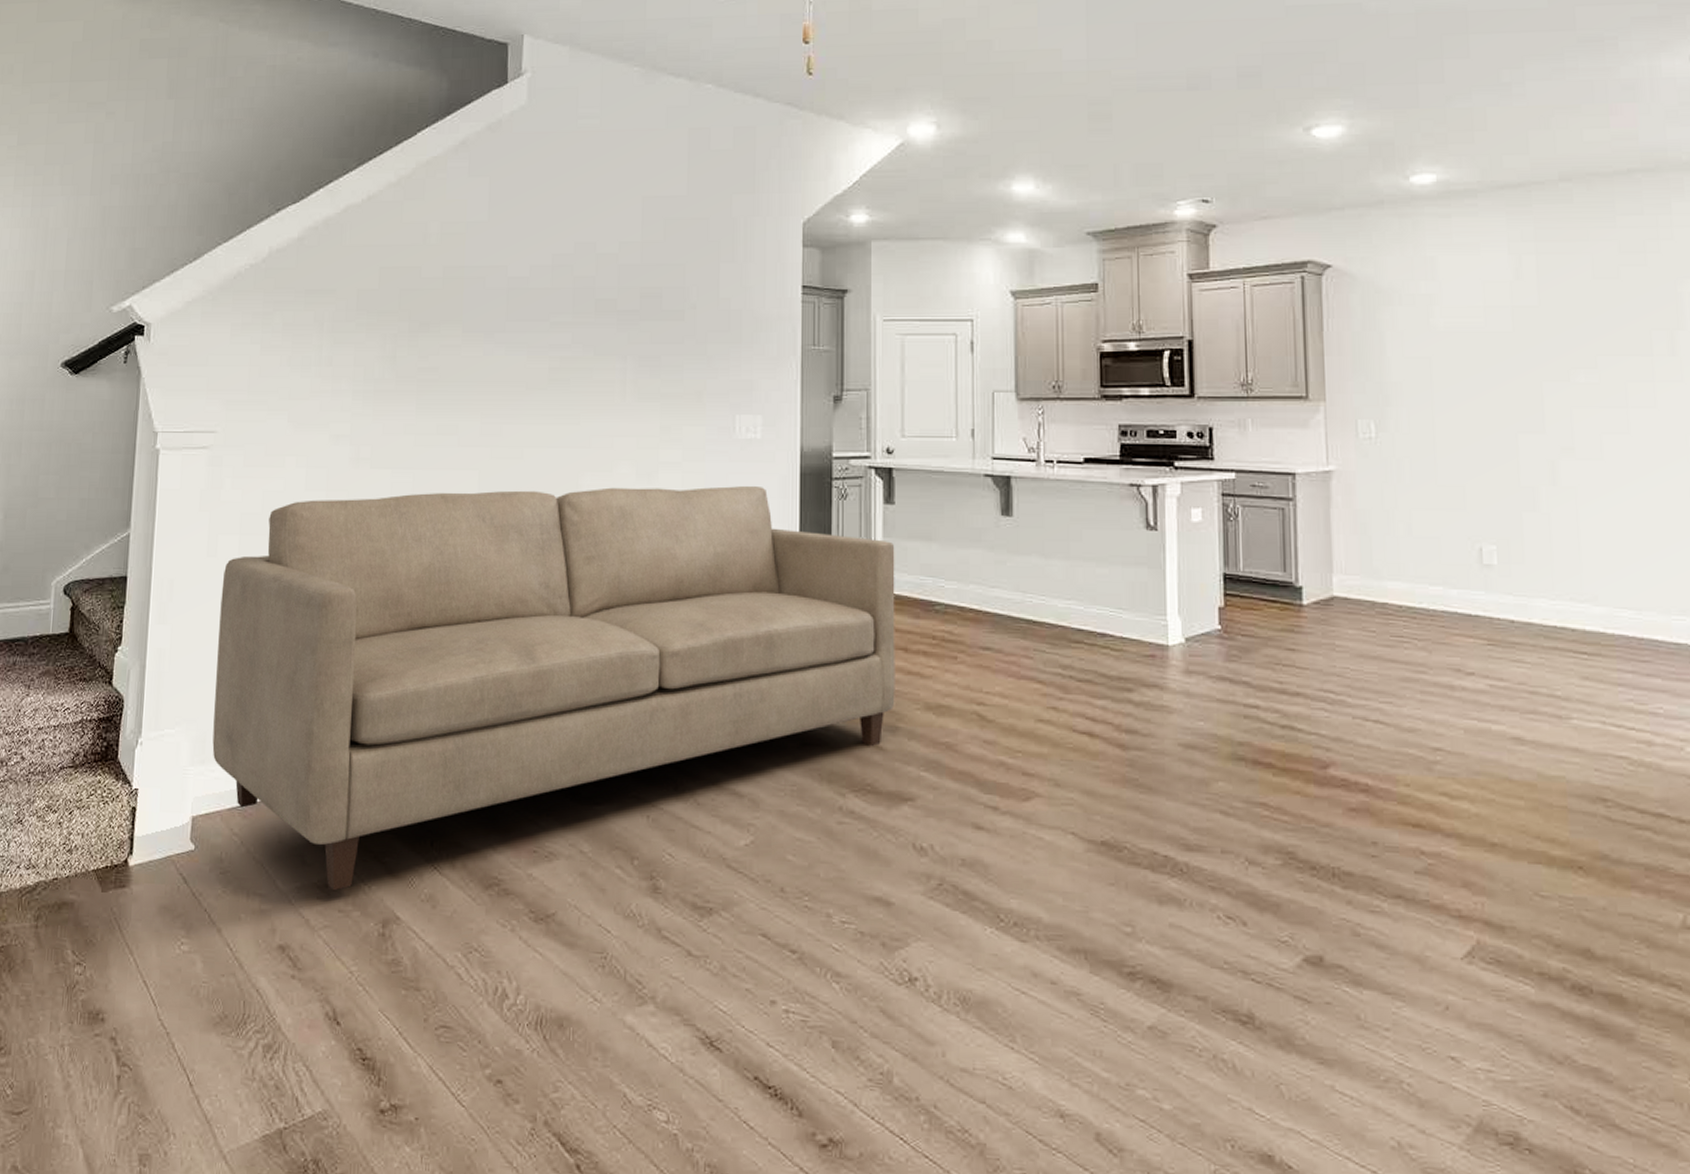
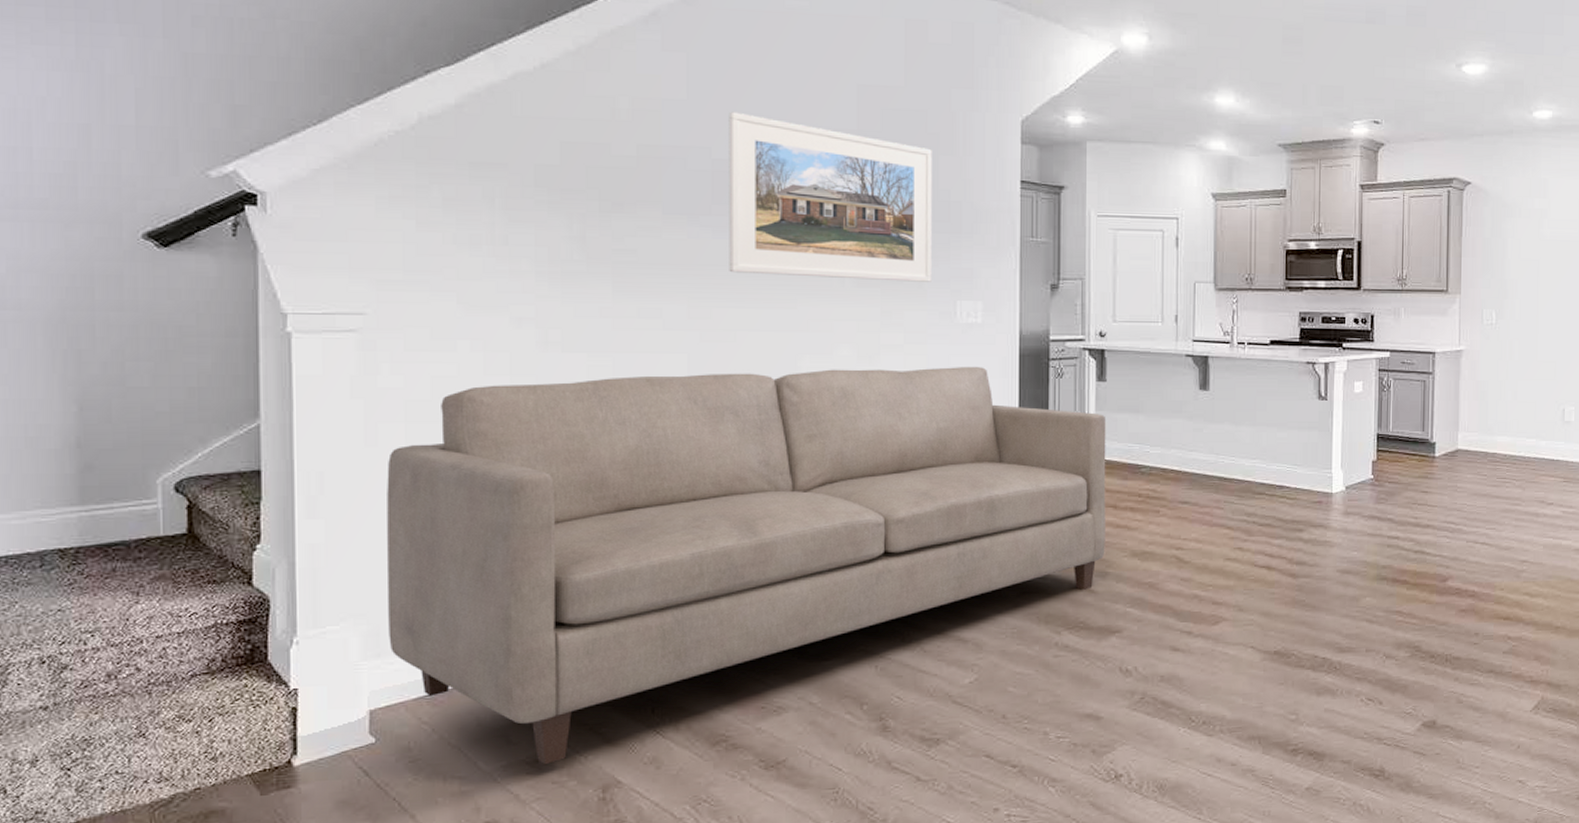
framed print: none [519,230,713,395] -> present [728,111,932,282]

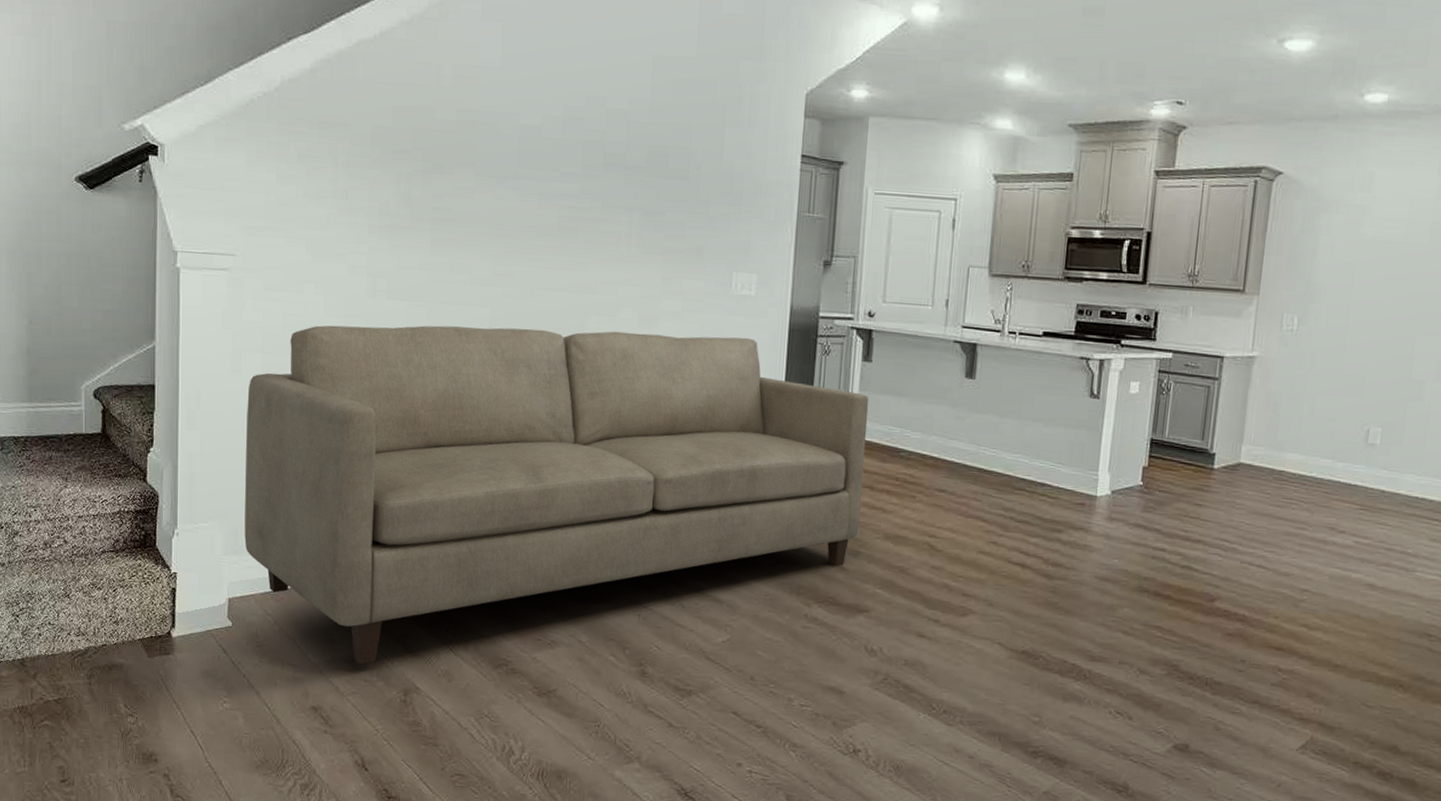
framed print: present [728,111,932,282] -> none [529,79,719,253]

